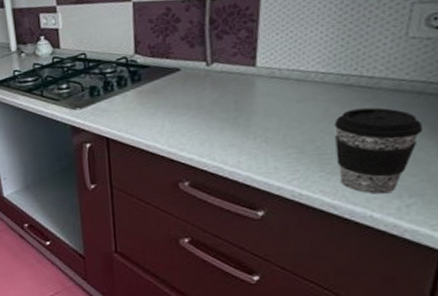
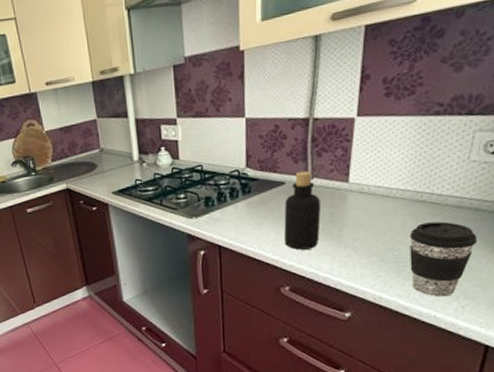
bottle: none [180,55,224,142] -> present [284,171,322,250]

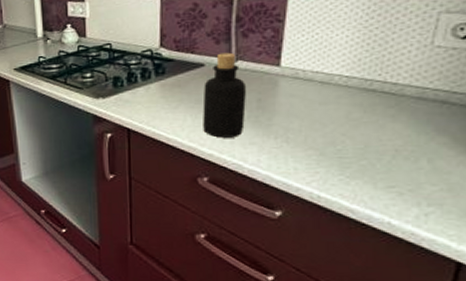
coffee cup: present [410,221,478,297] -> none [356,114,445,201]

